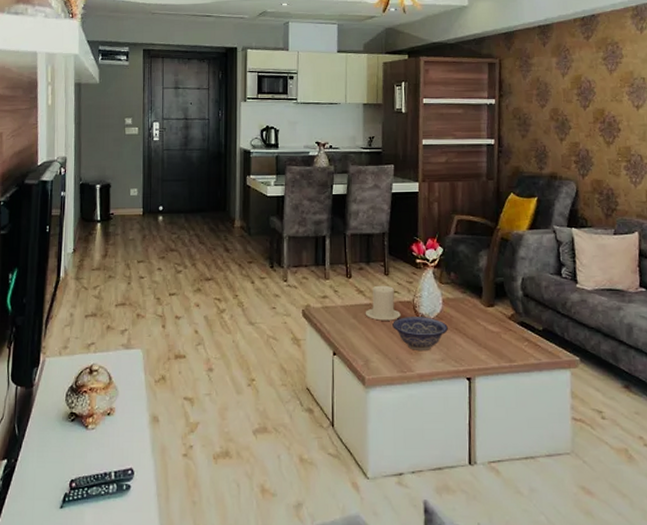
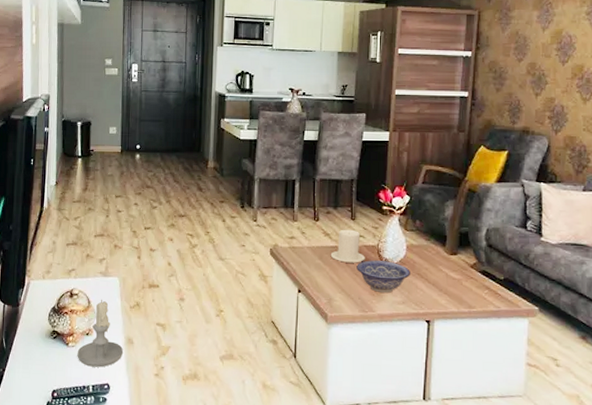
candle: none [97,374,149,451] -> present [77,299,124,368]

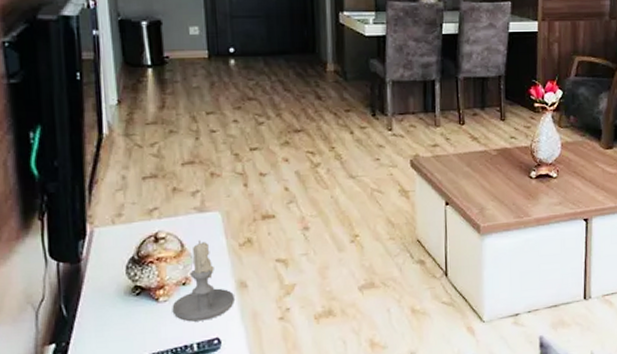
candle: present [330,229,365,263] -> none [479,131,518,168]
decorative bowl: present [356,260,410,293] -> none [509,161,566,195]

